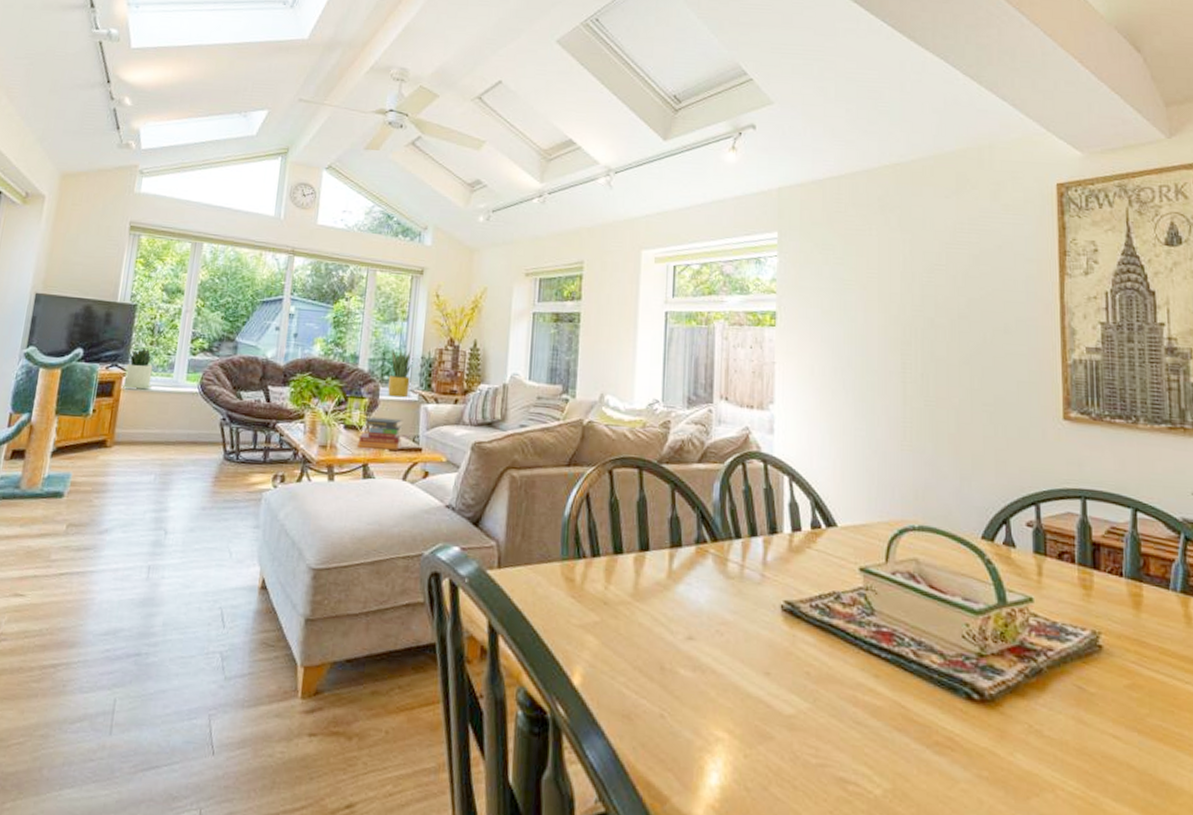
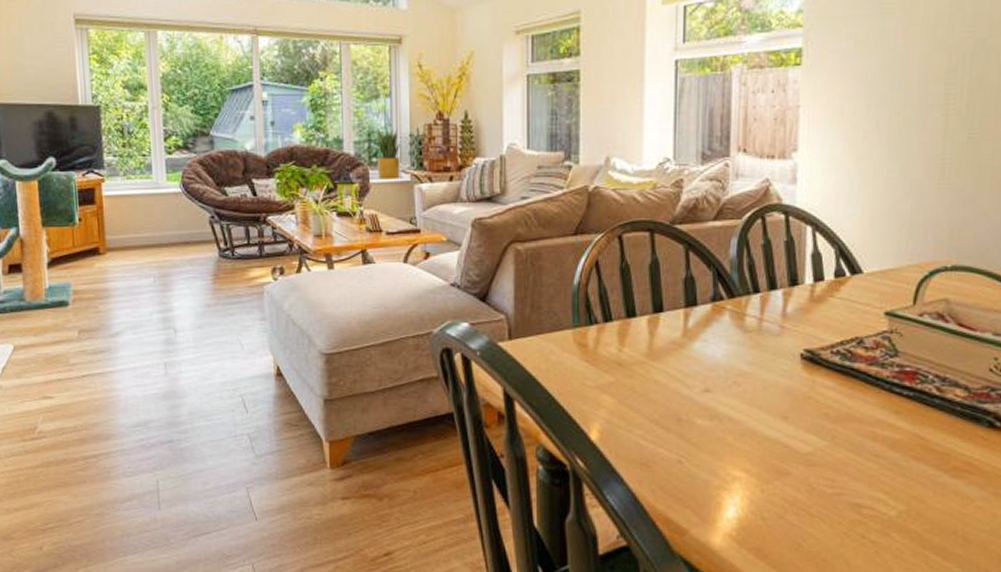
planter: present [122,348,153,390] -> none [101,151,134,194]
books: present [358,417,403,450] -> none [353,201,398,233]

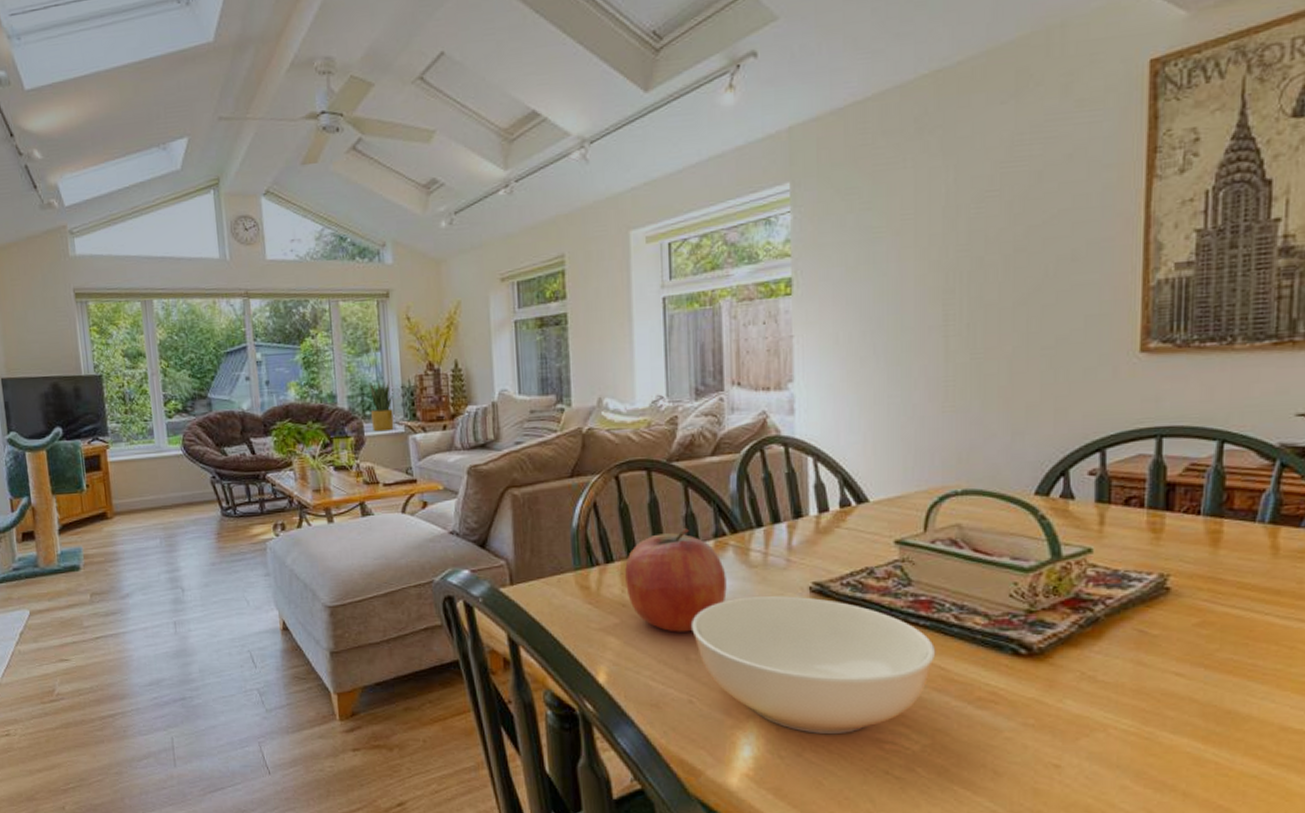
fruit: none [623,291,721,393] -> present [625,528,727,632]
bowl: none [684,361,917,497] -> present [690,596,936,734]

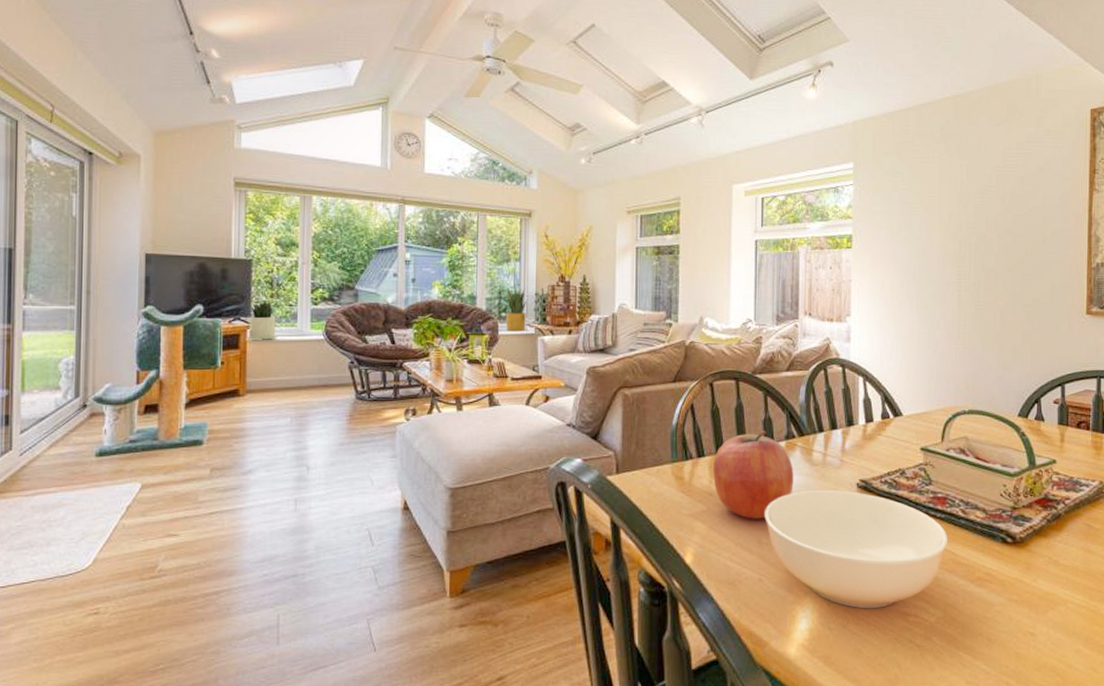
planter: none [105,417,138,460] -> present [247,301,278,340]

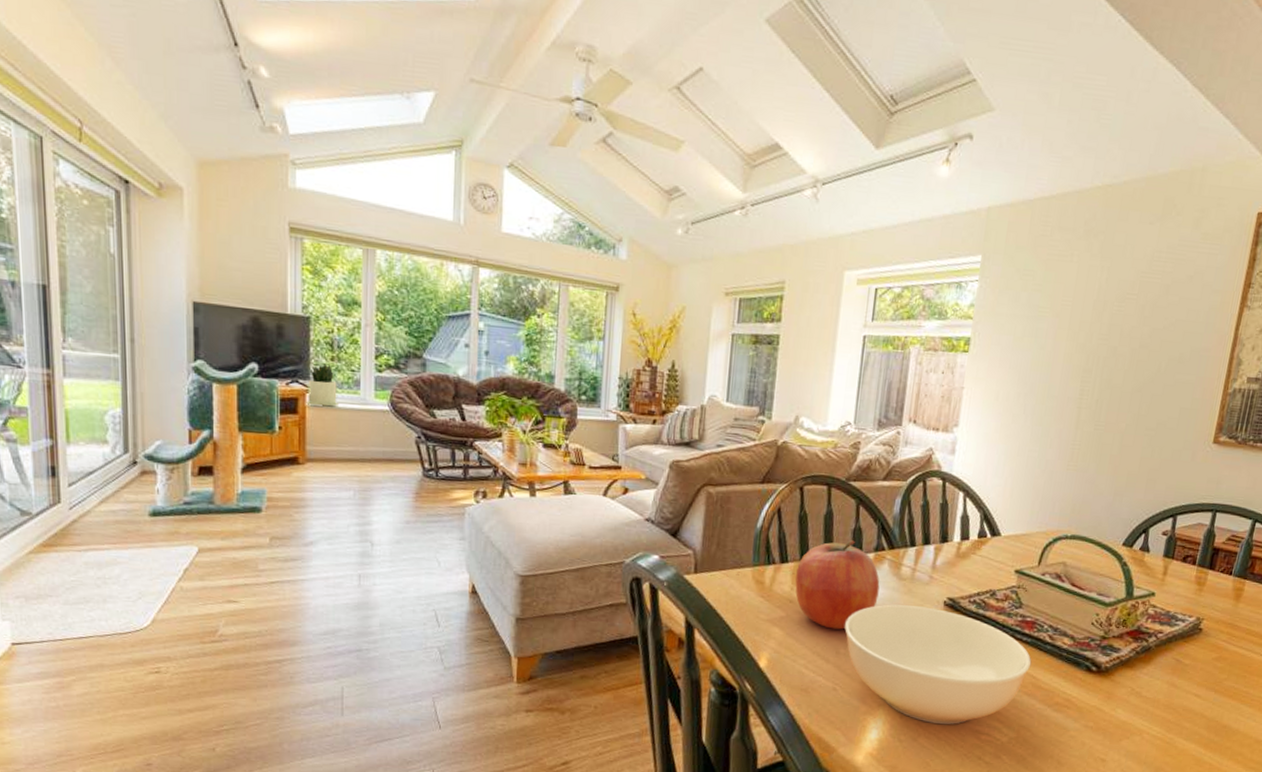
planter: present [506,287,528,332] -> none [586,368,610,418]

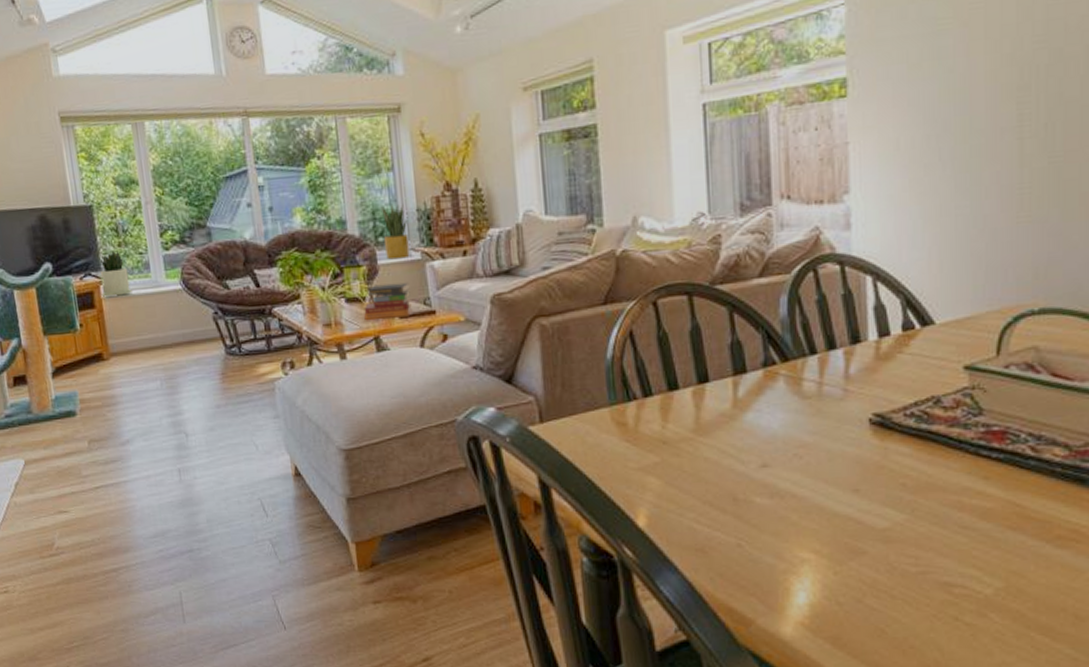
books: none [558,436,602,468] -> present [363,282,412,320]
planter: none [586,368,610,418] -> present [380,204,410,260]
fruit: present [795,540,880,630] -> none [665,357,778,471]
bowl: present [844,604,1032,724] -> none [738,429,1011,578]

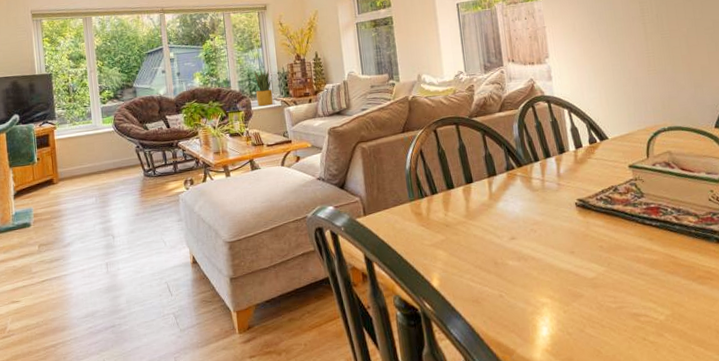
planter: present [97,250,133,297] -> none [53,105,79,138]
books: present [363,282,412,320] -> none [242,121,276,148]

